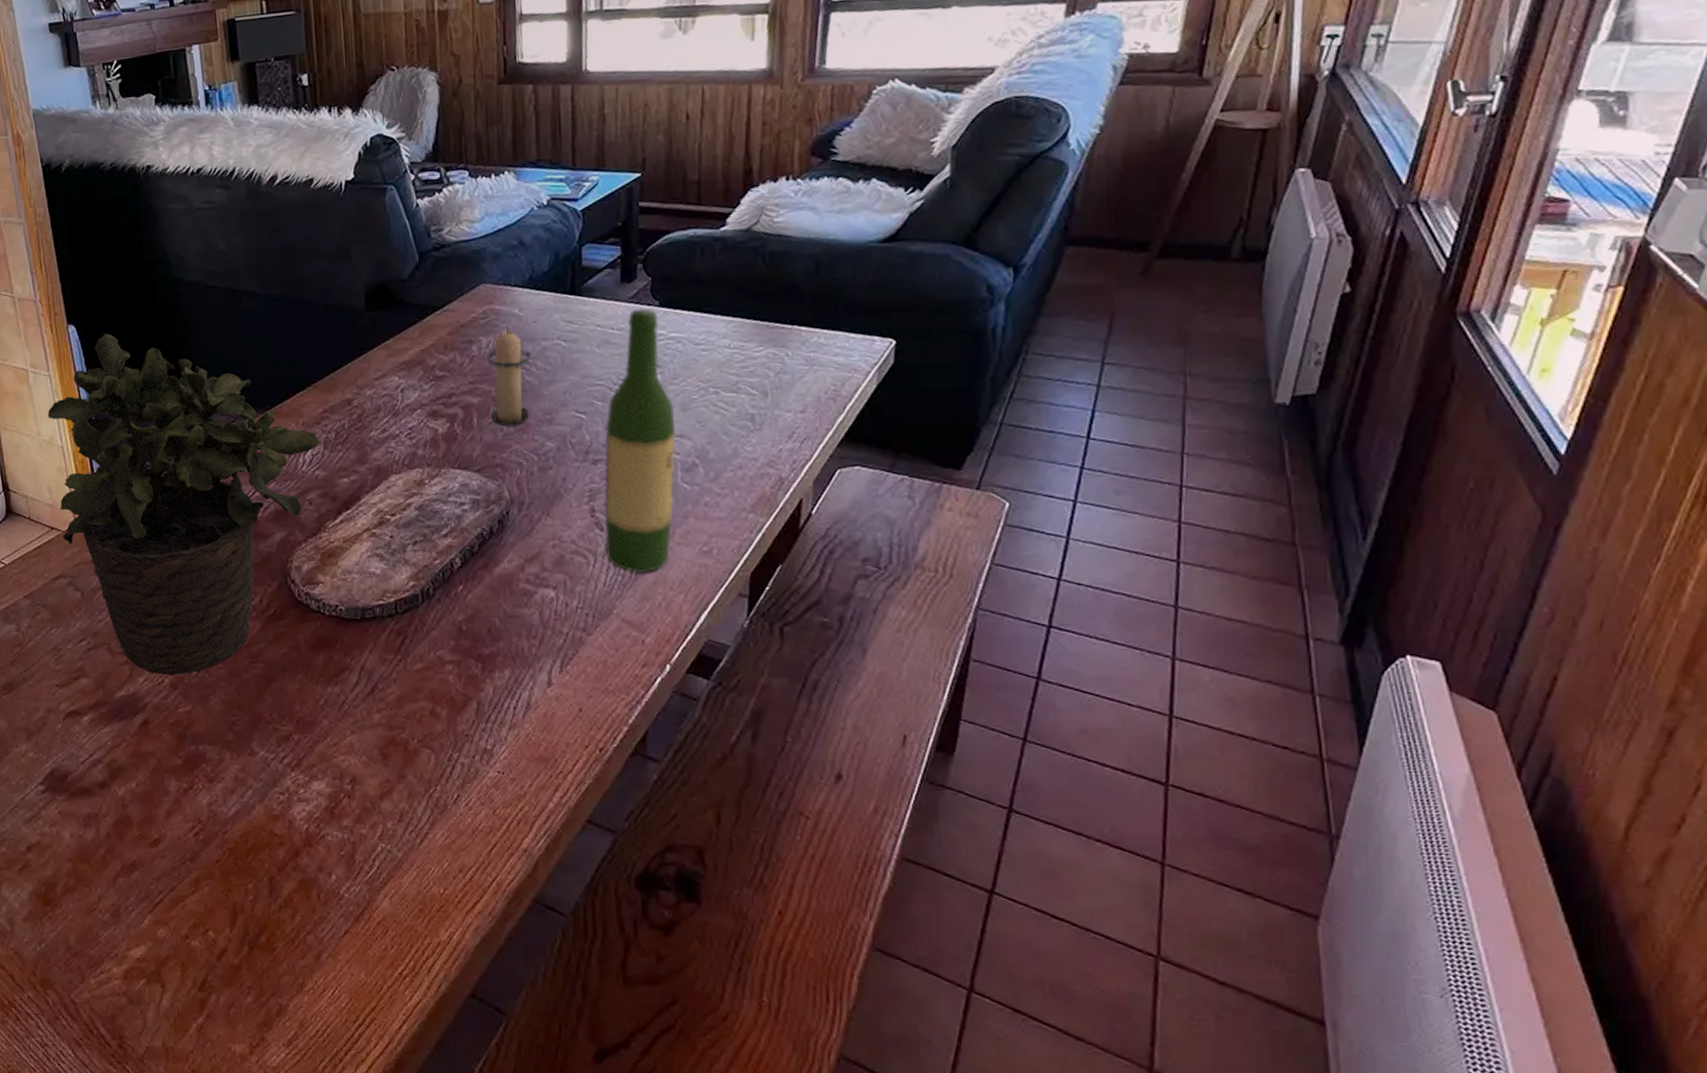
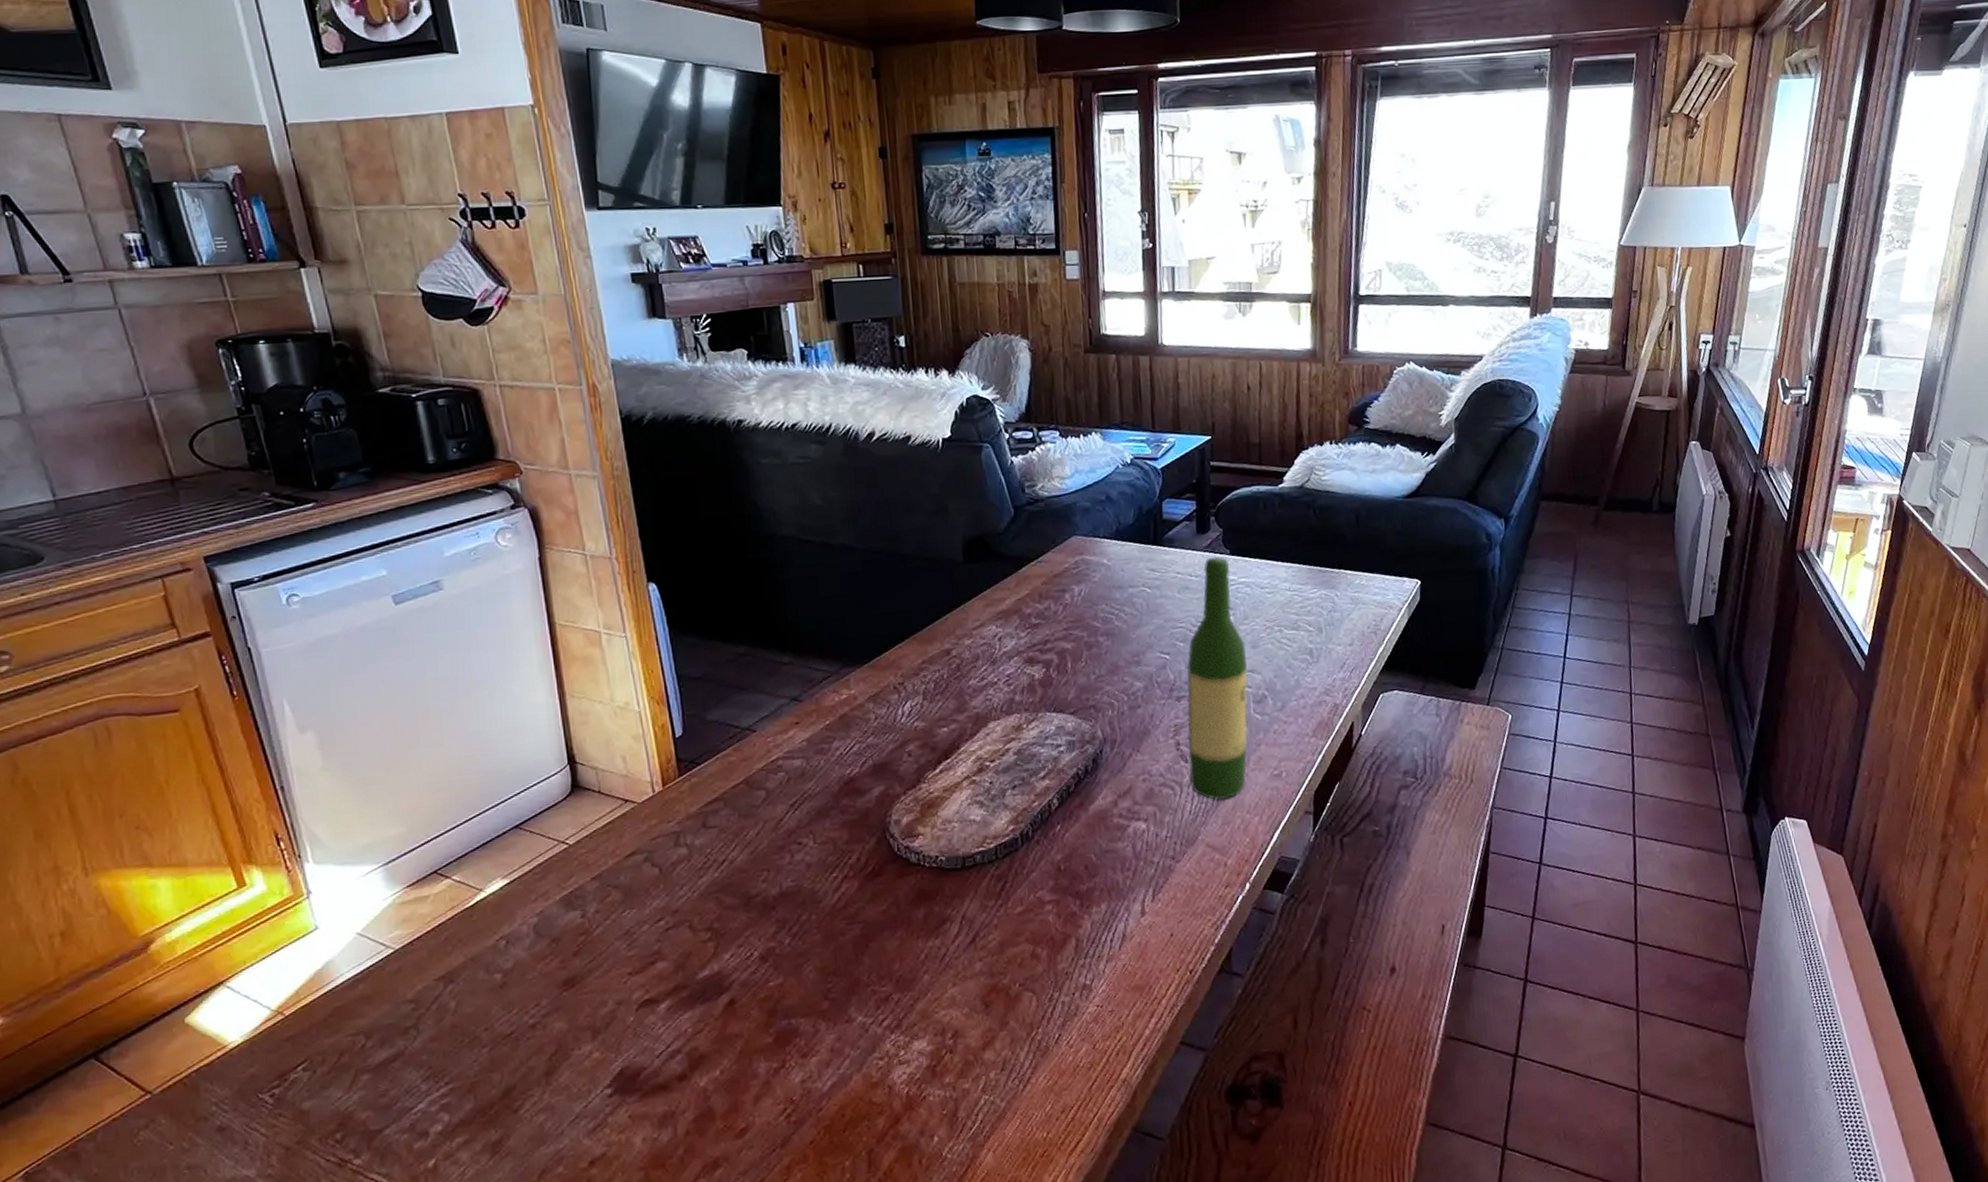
potted plant: present [47,333,320,675] -> none [623,590,919,948]
candle: present [486,325,532,427] -> none [1078,574,1121,670]

